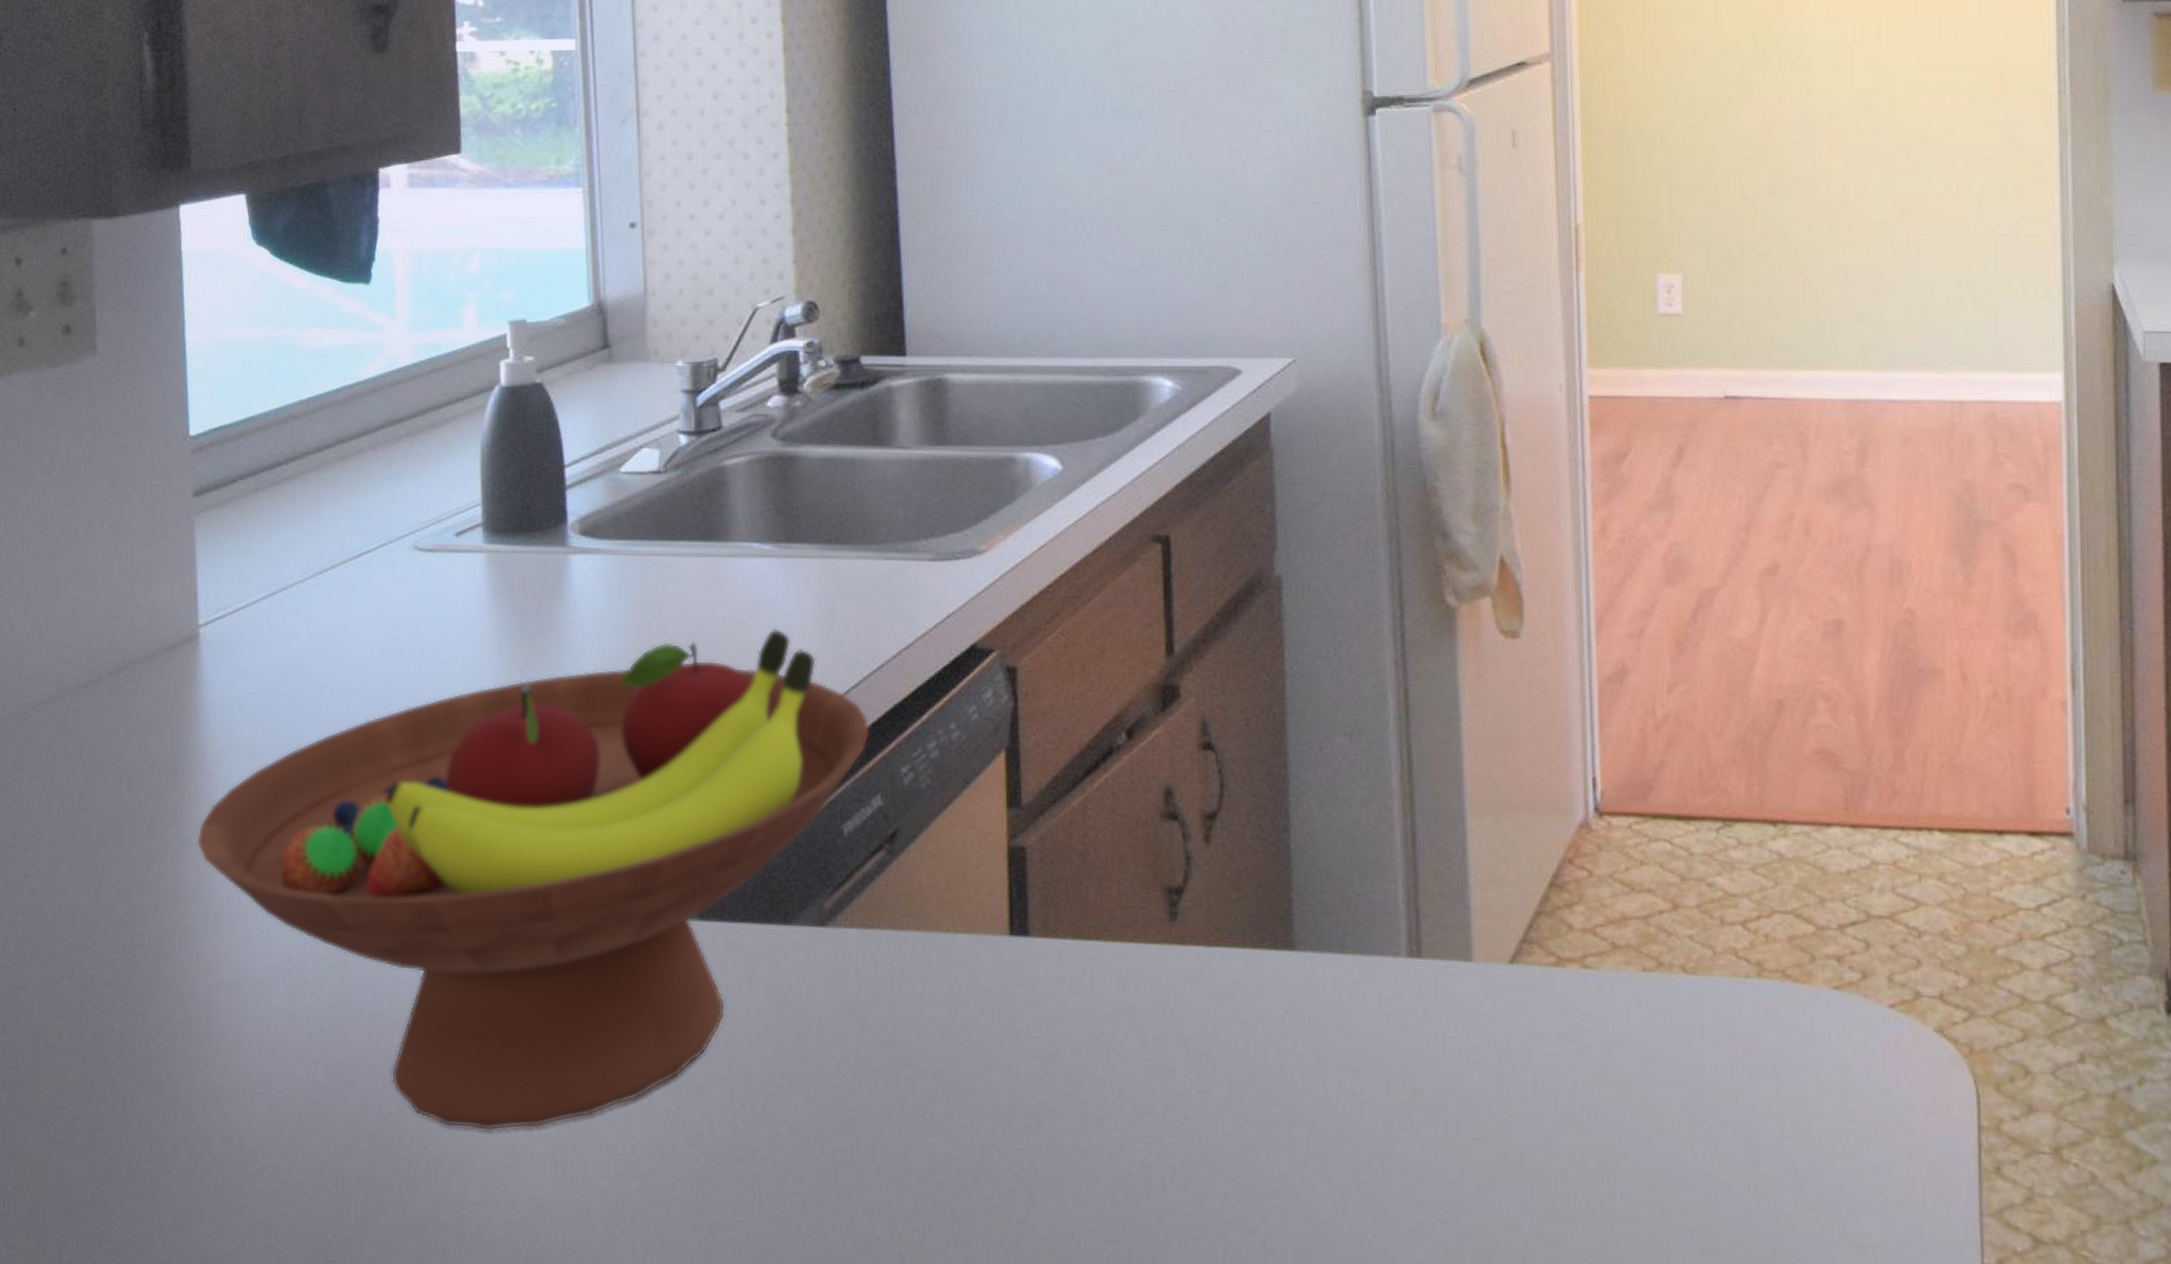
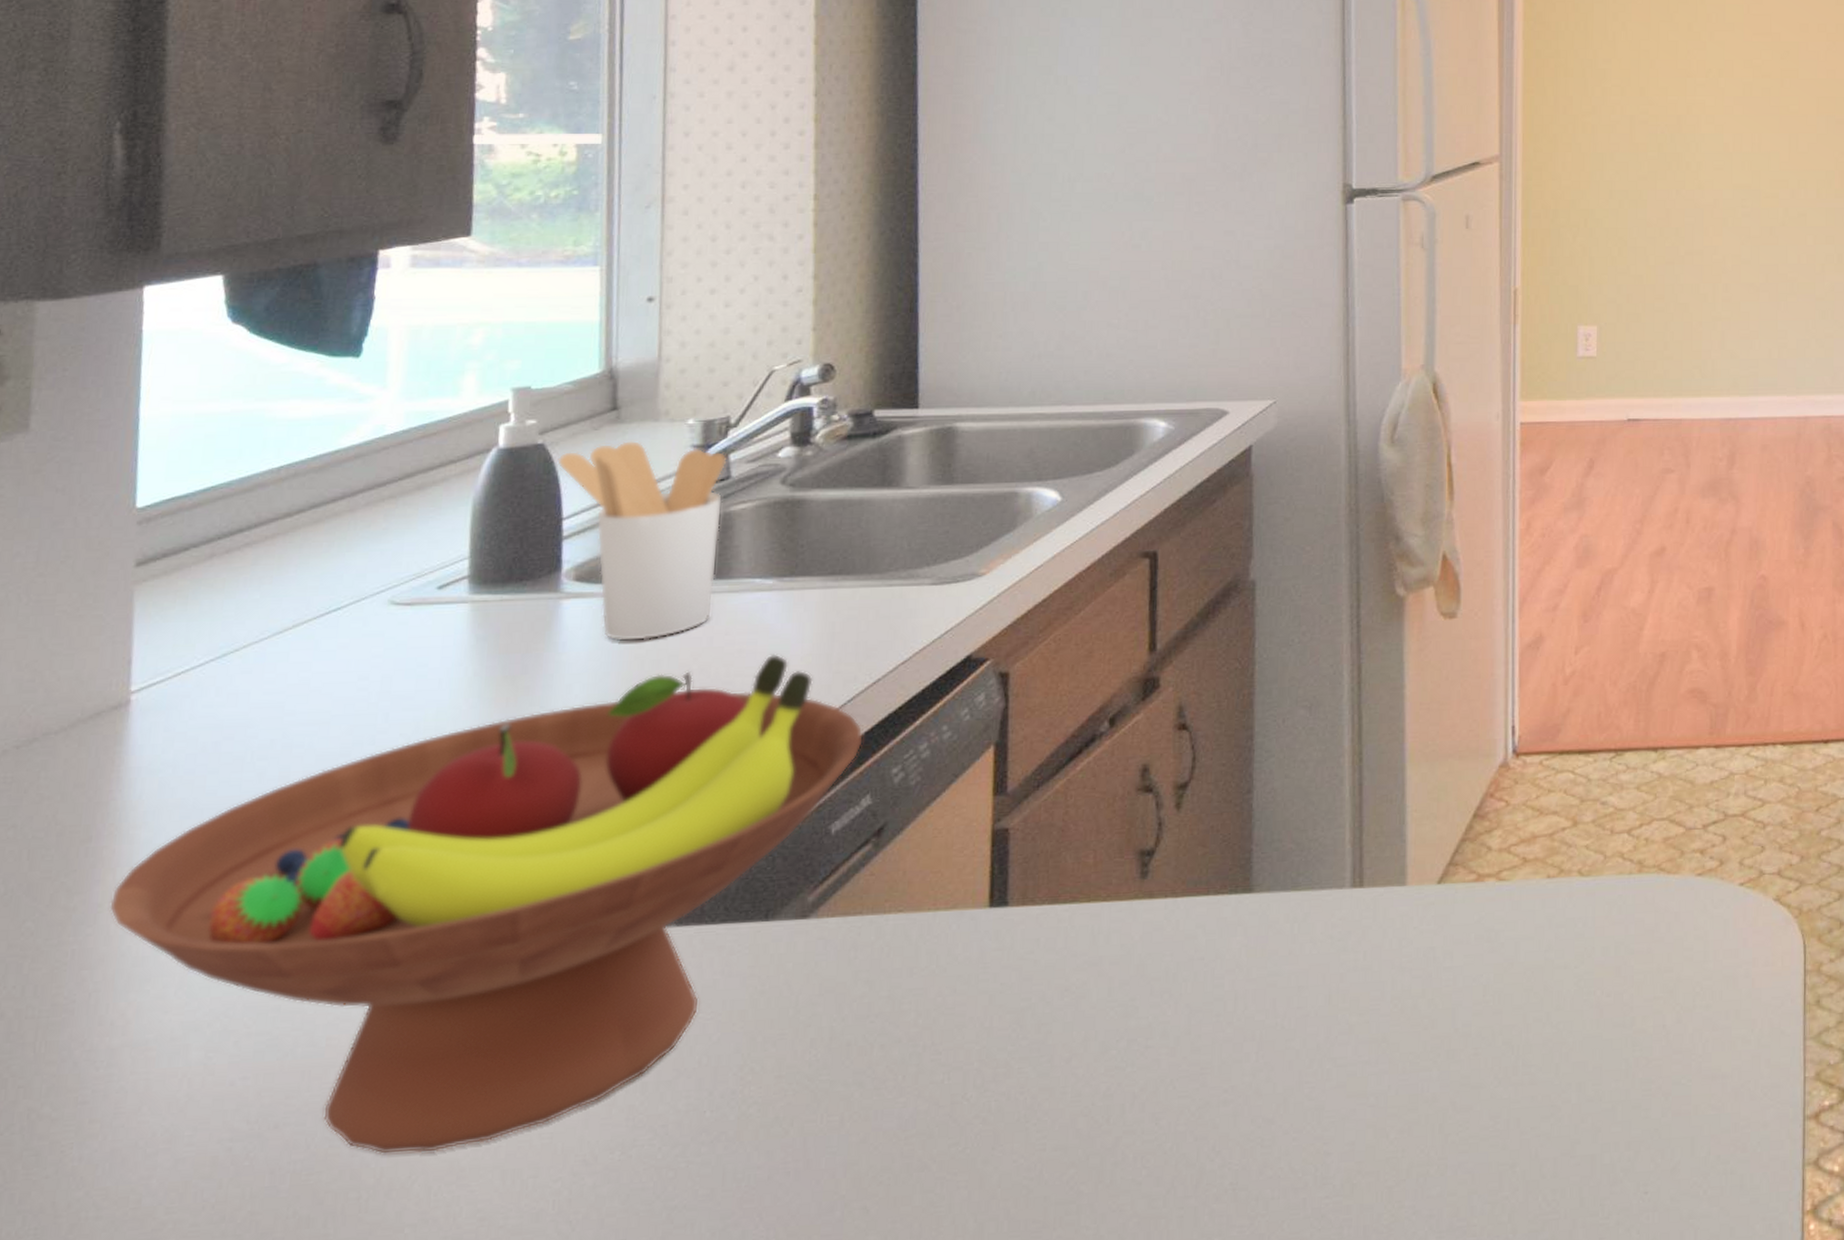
utensil holder: none [556,382,717,605] -> present [557,440,727,642]

